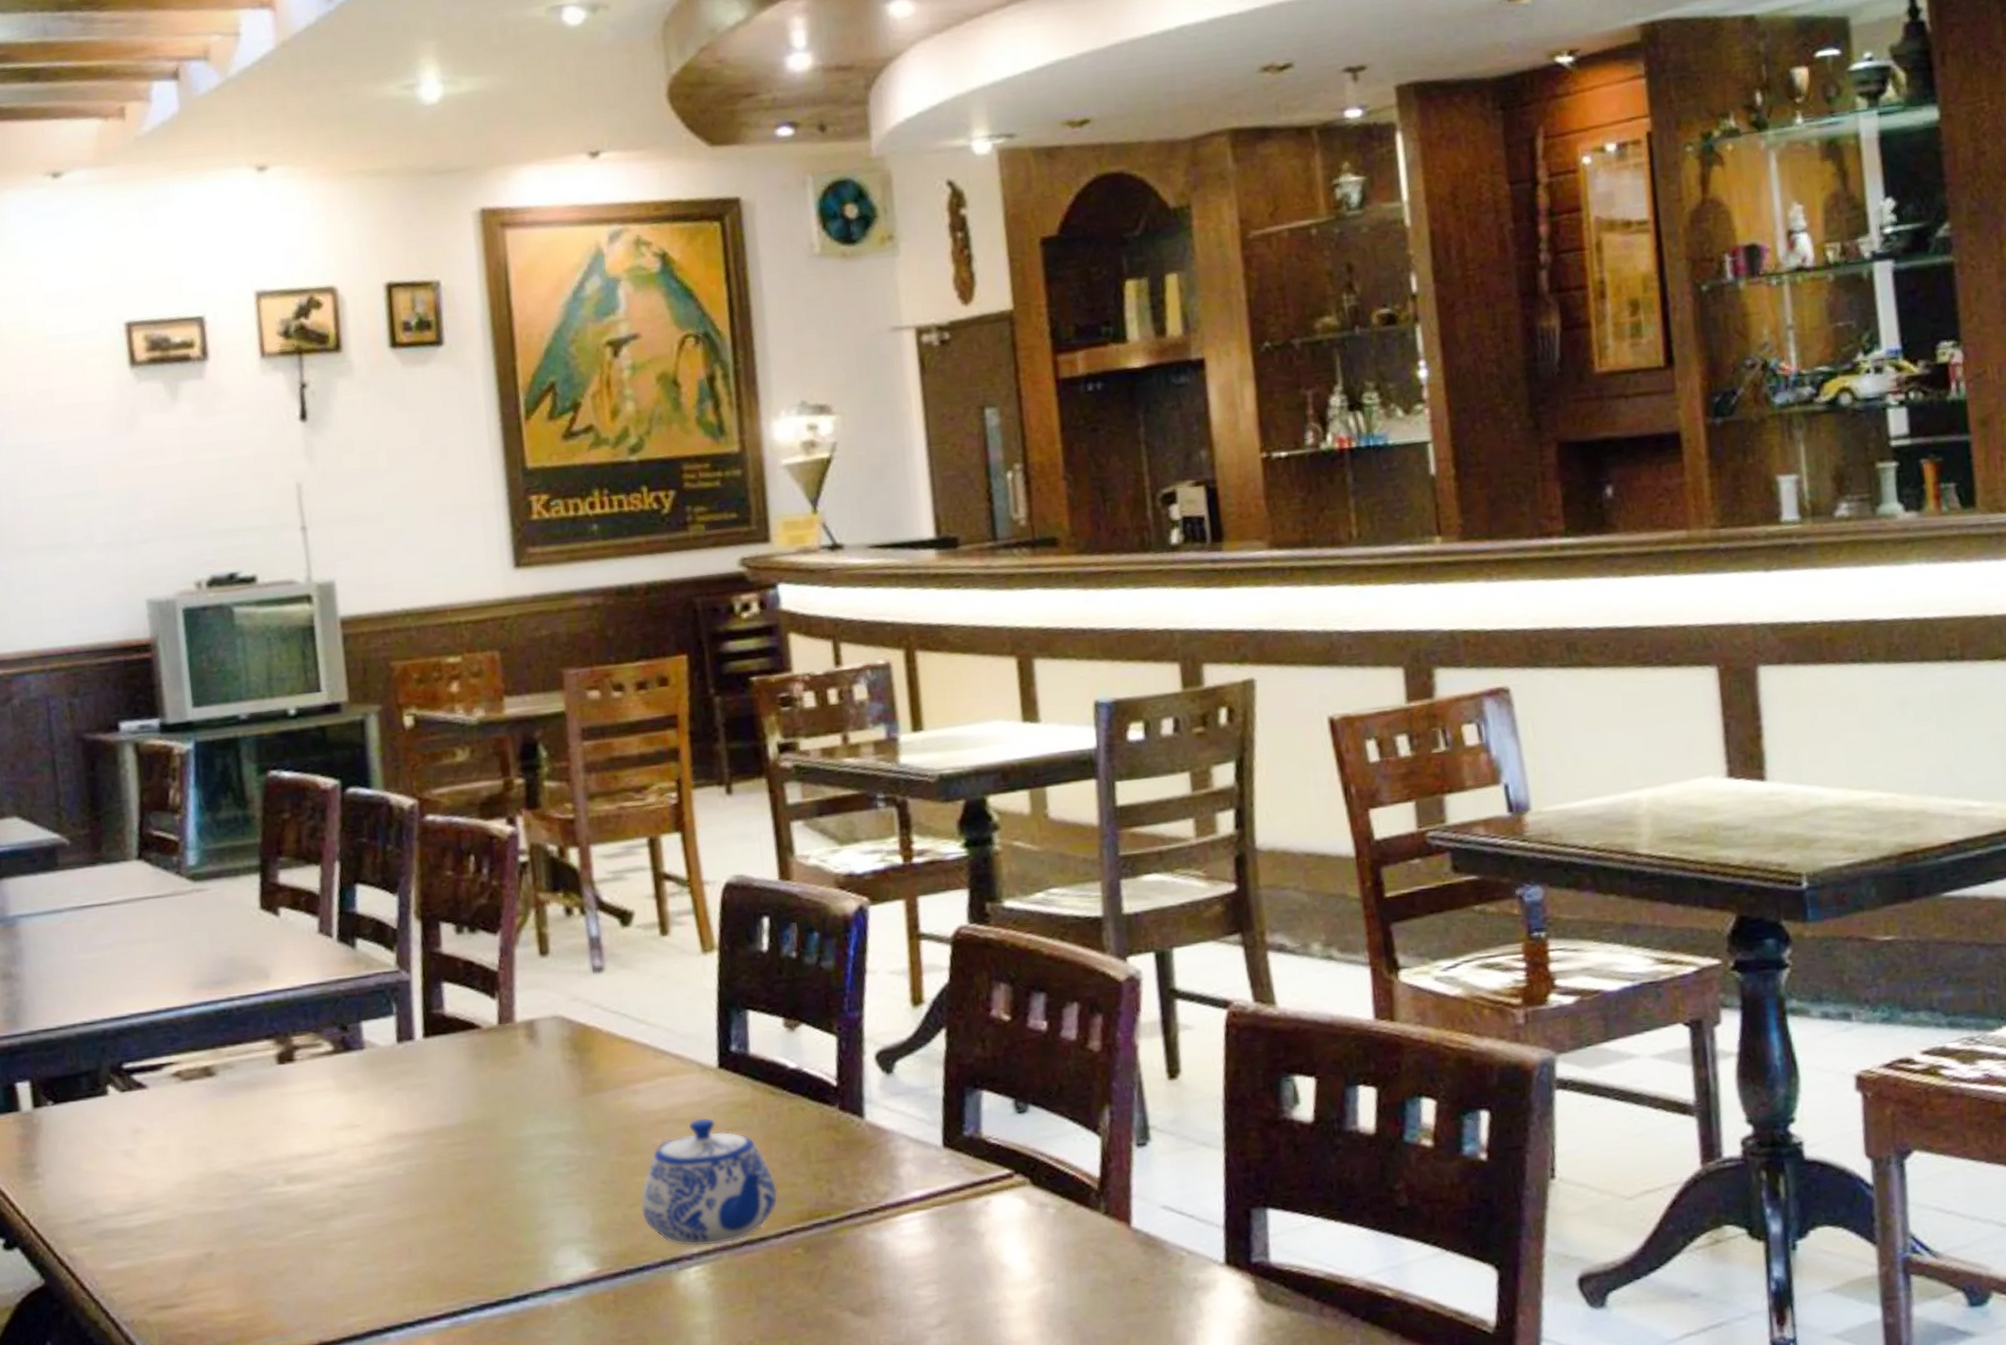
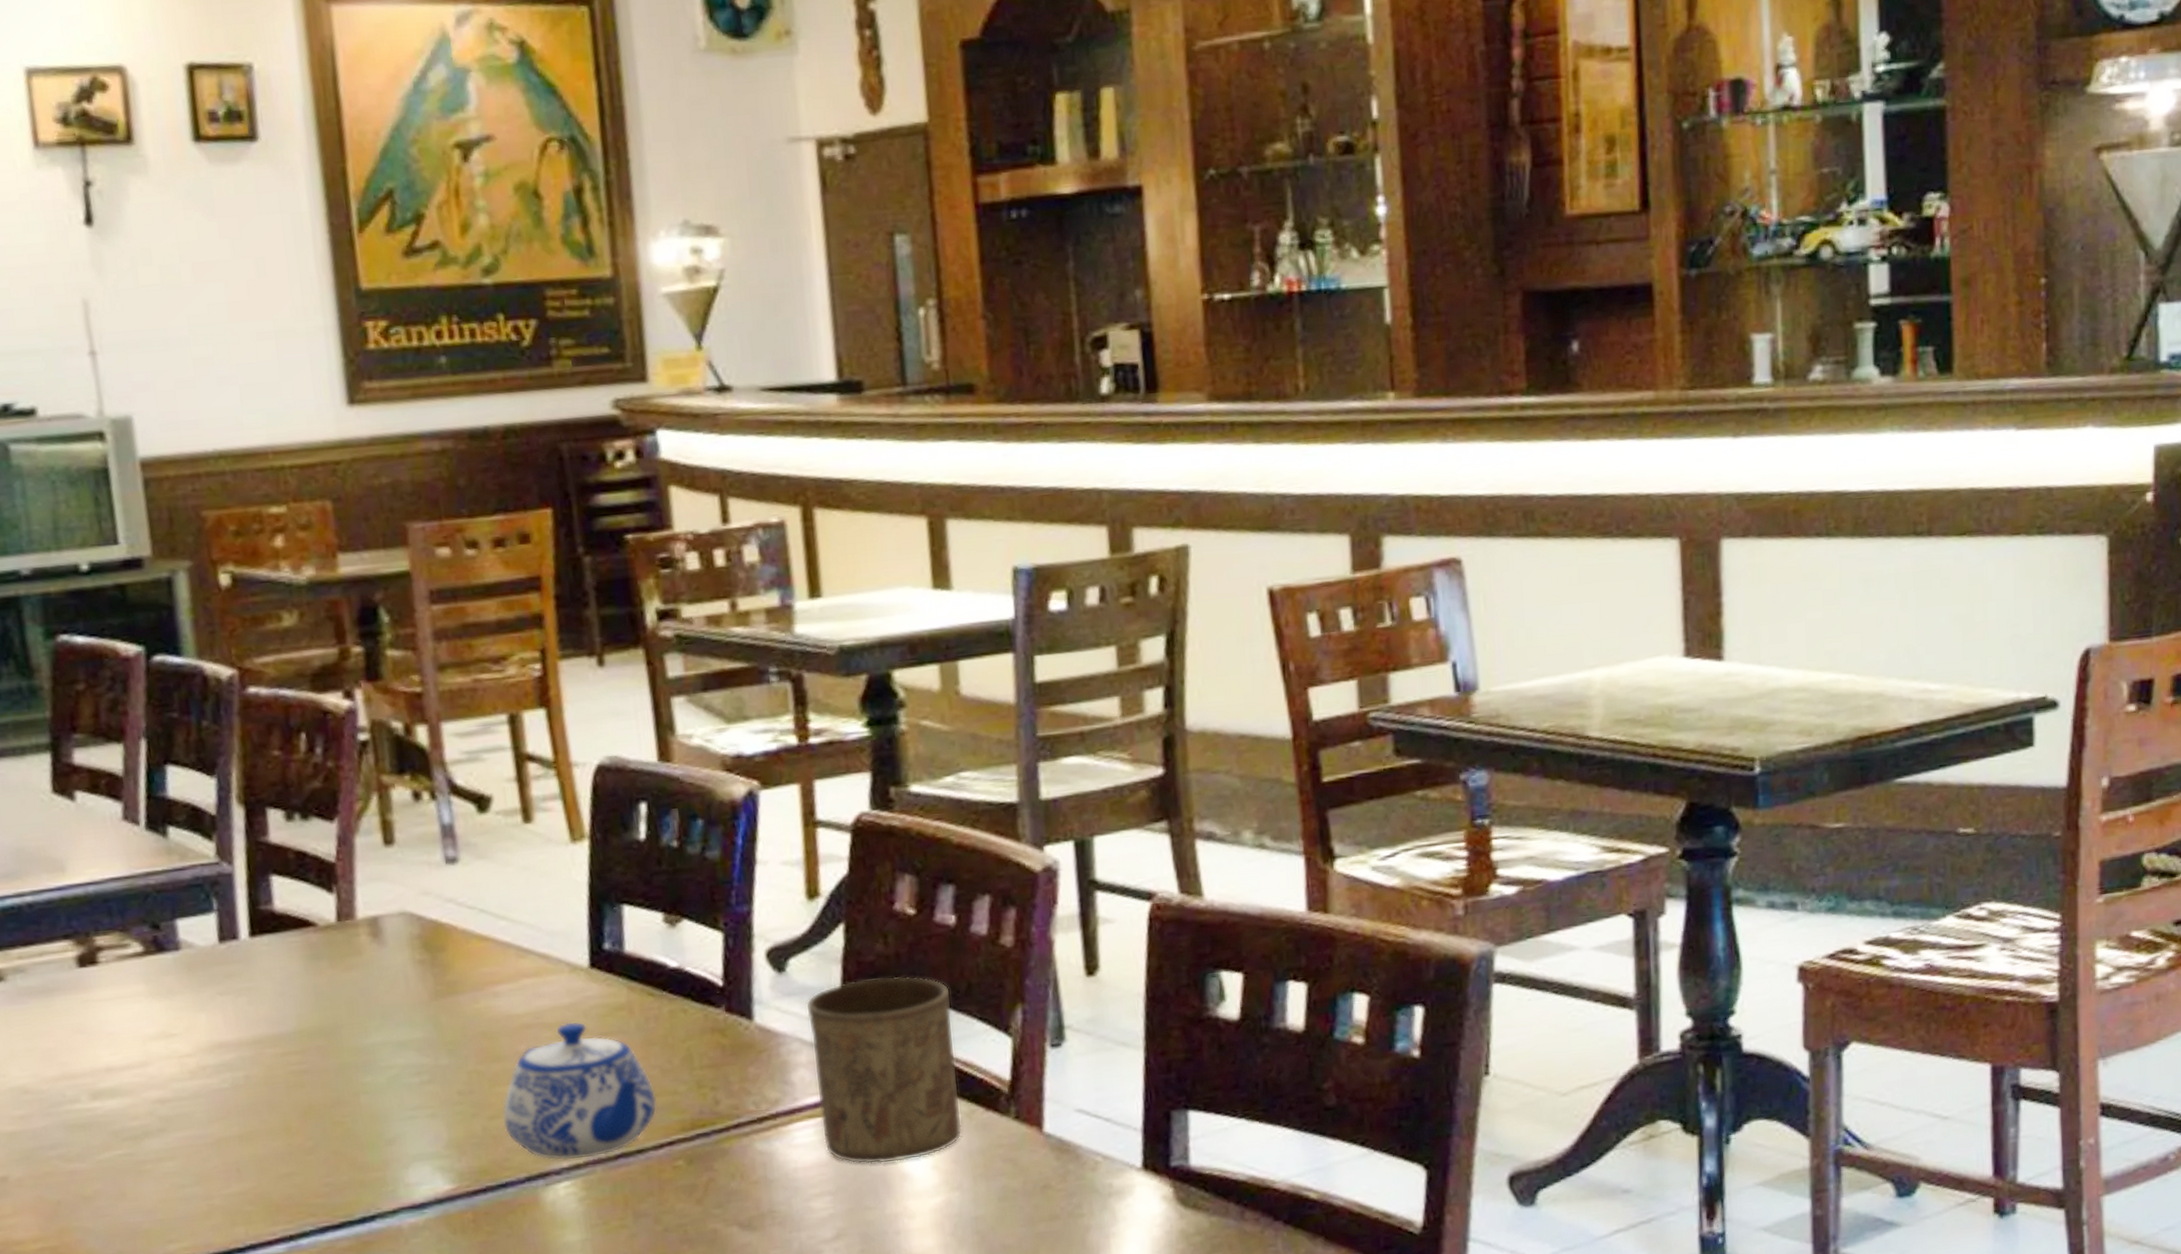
cup: none [911,1078,1056,1255] -> present [805,976,962,1164]

